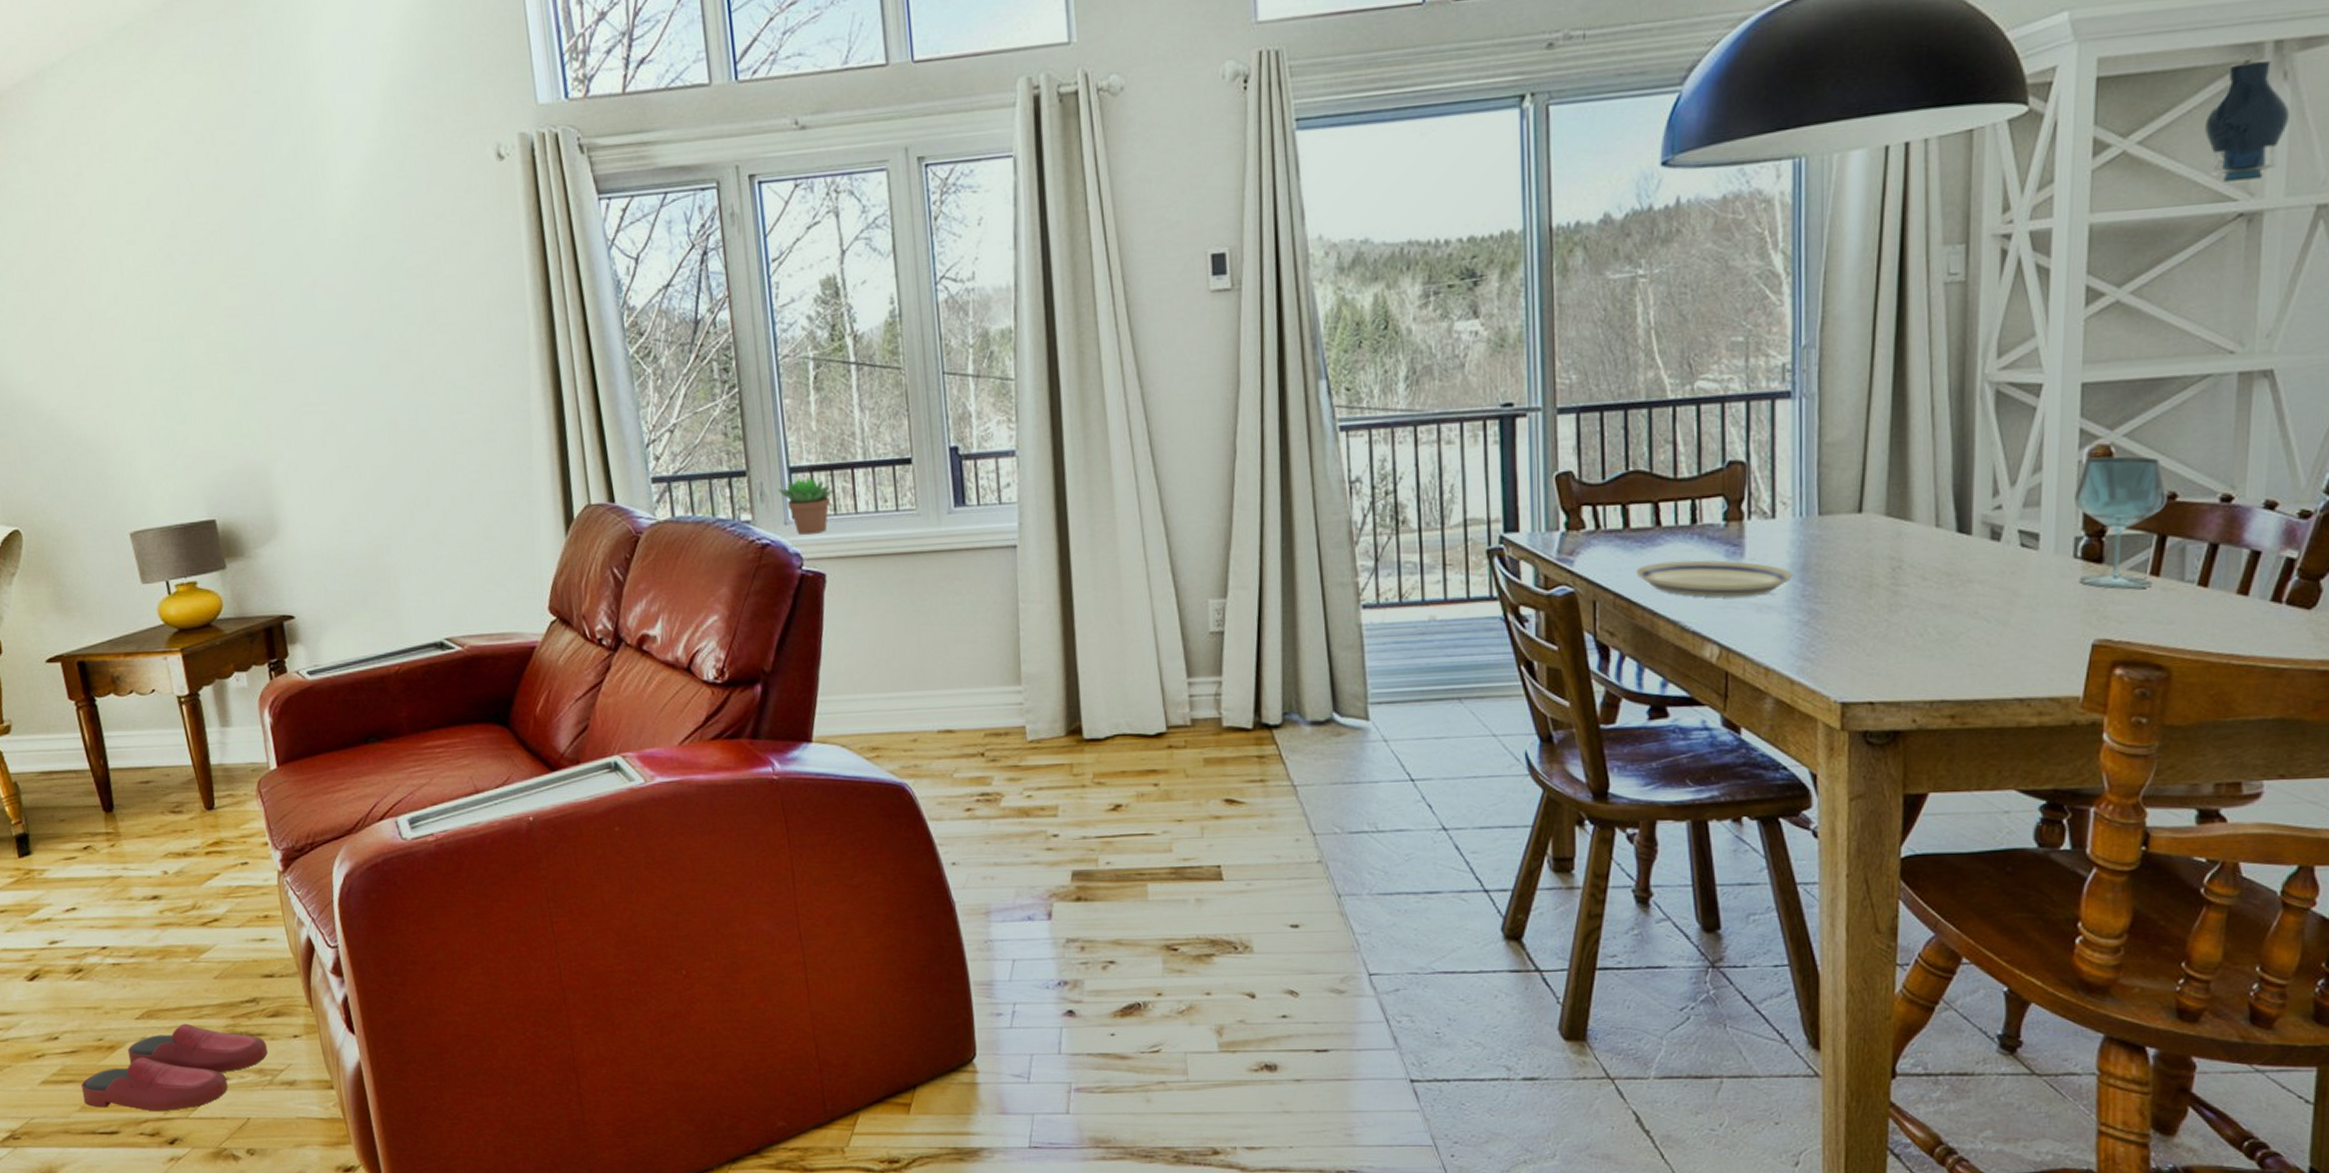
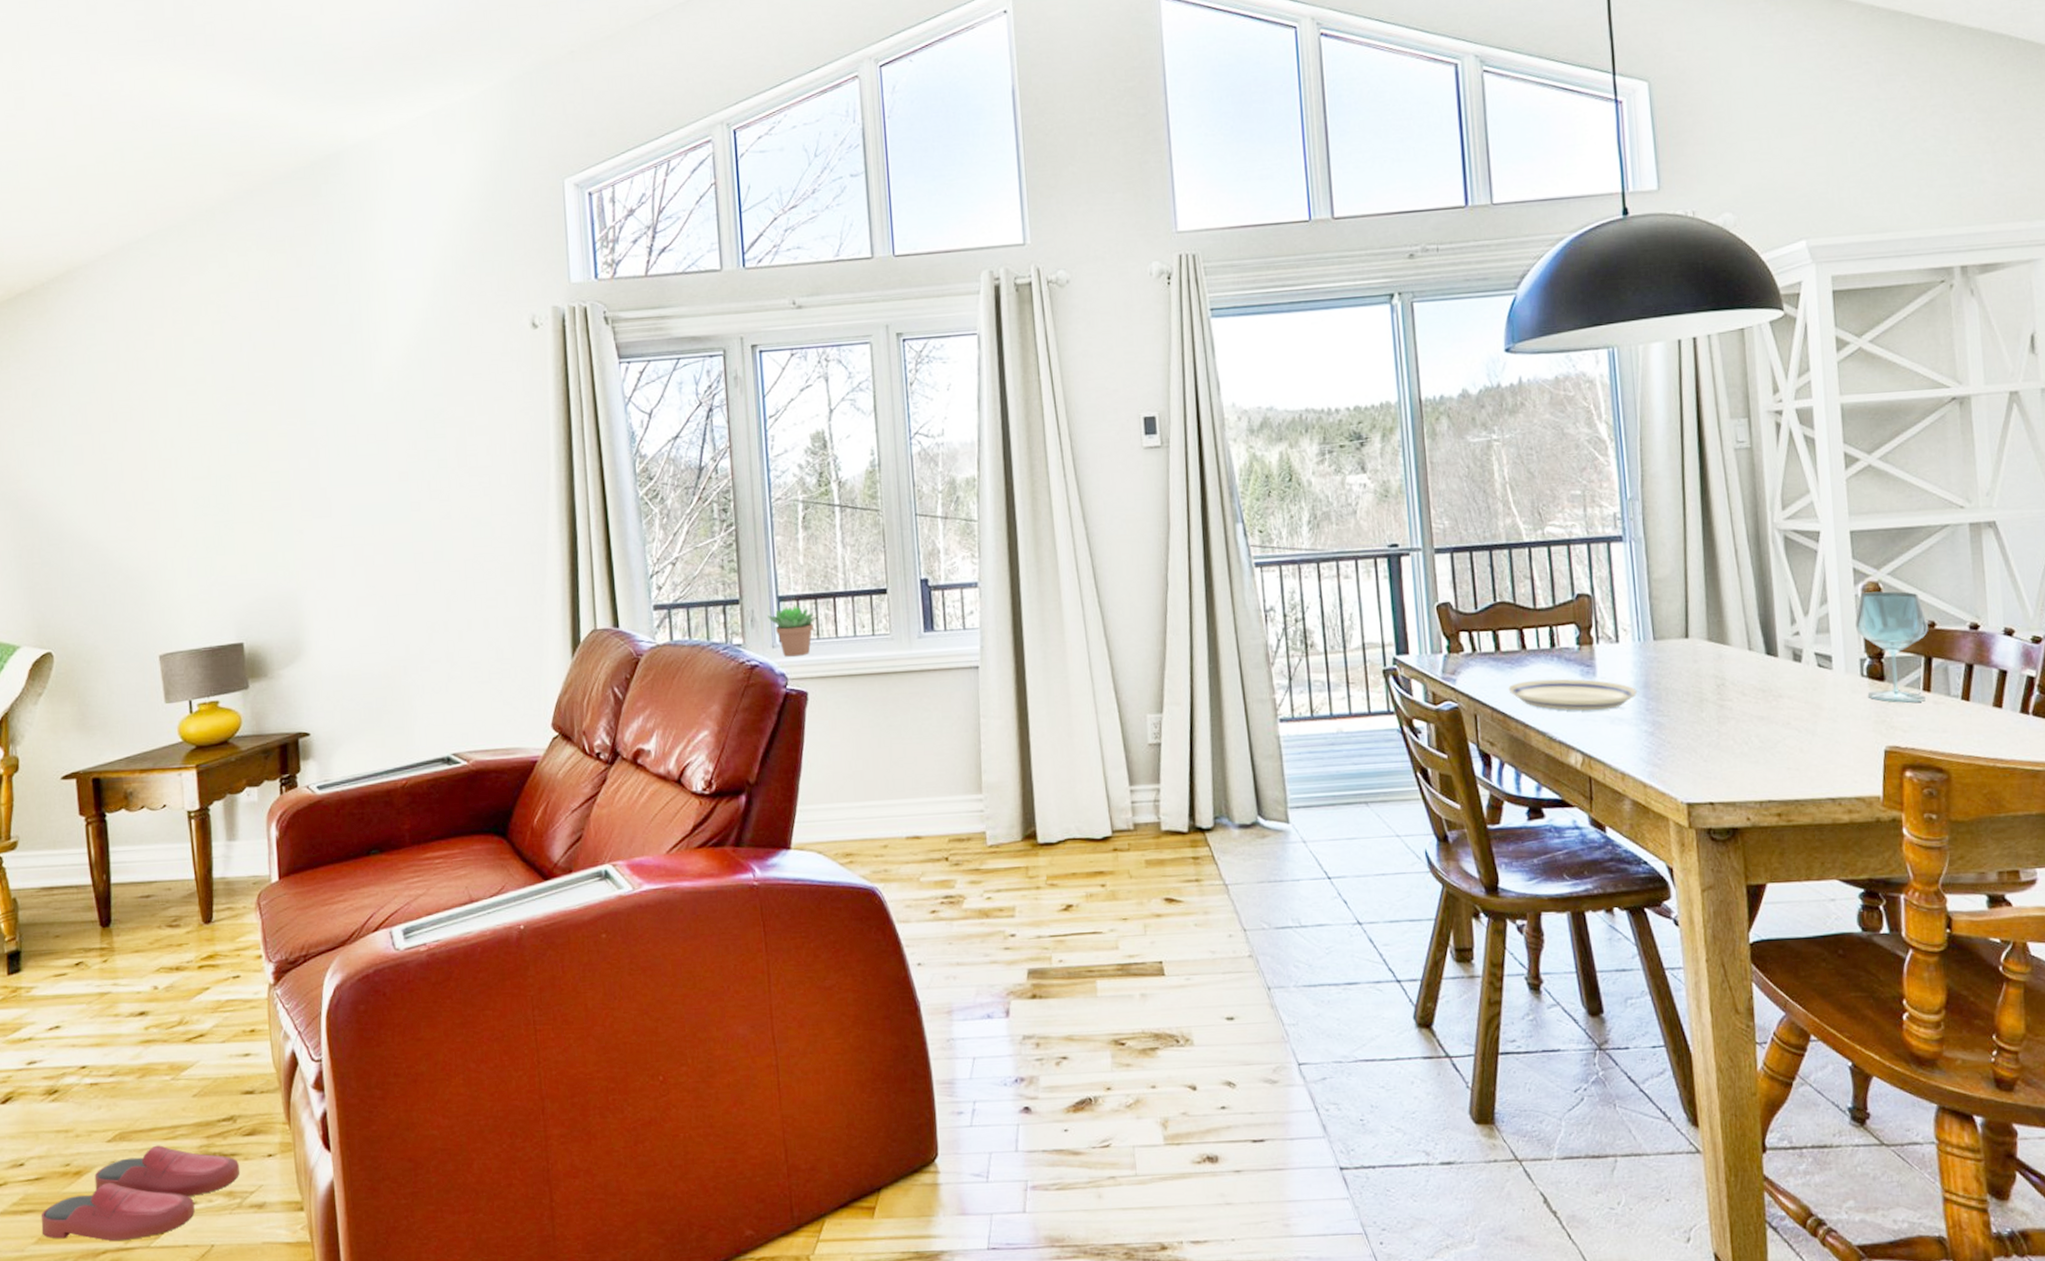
vase: present [2205,61,2289,182] -> none [1918,282,1979,373]

